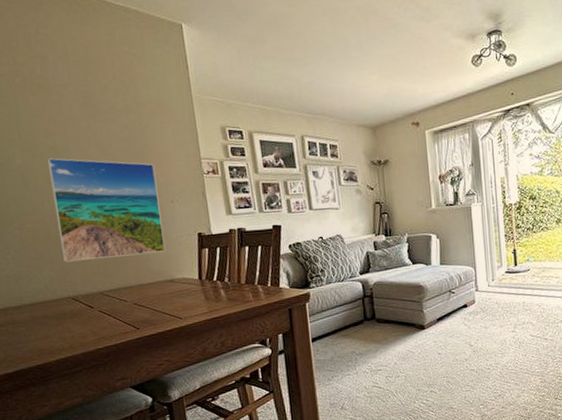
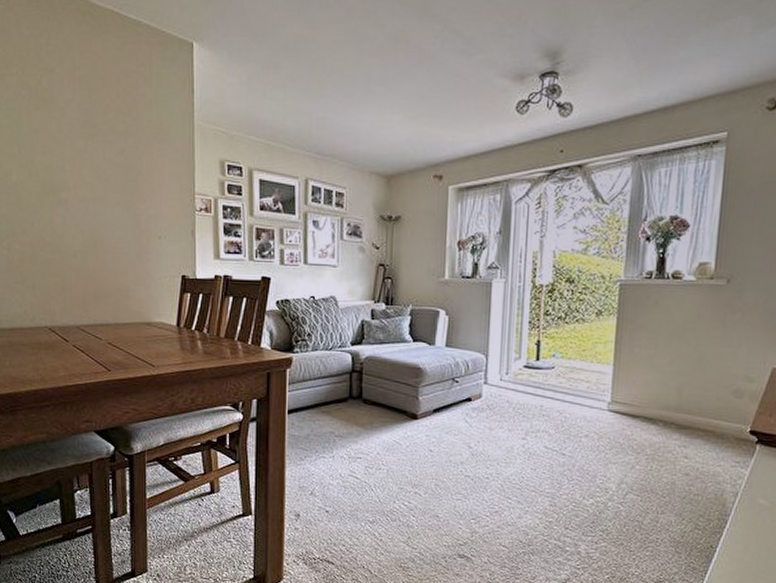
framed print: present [47,158,166,262] -> none [42,178,148,292]

